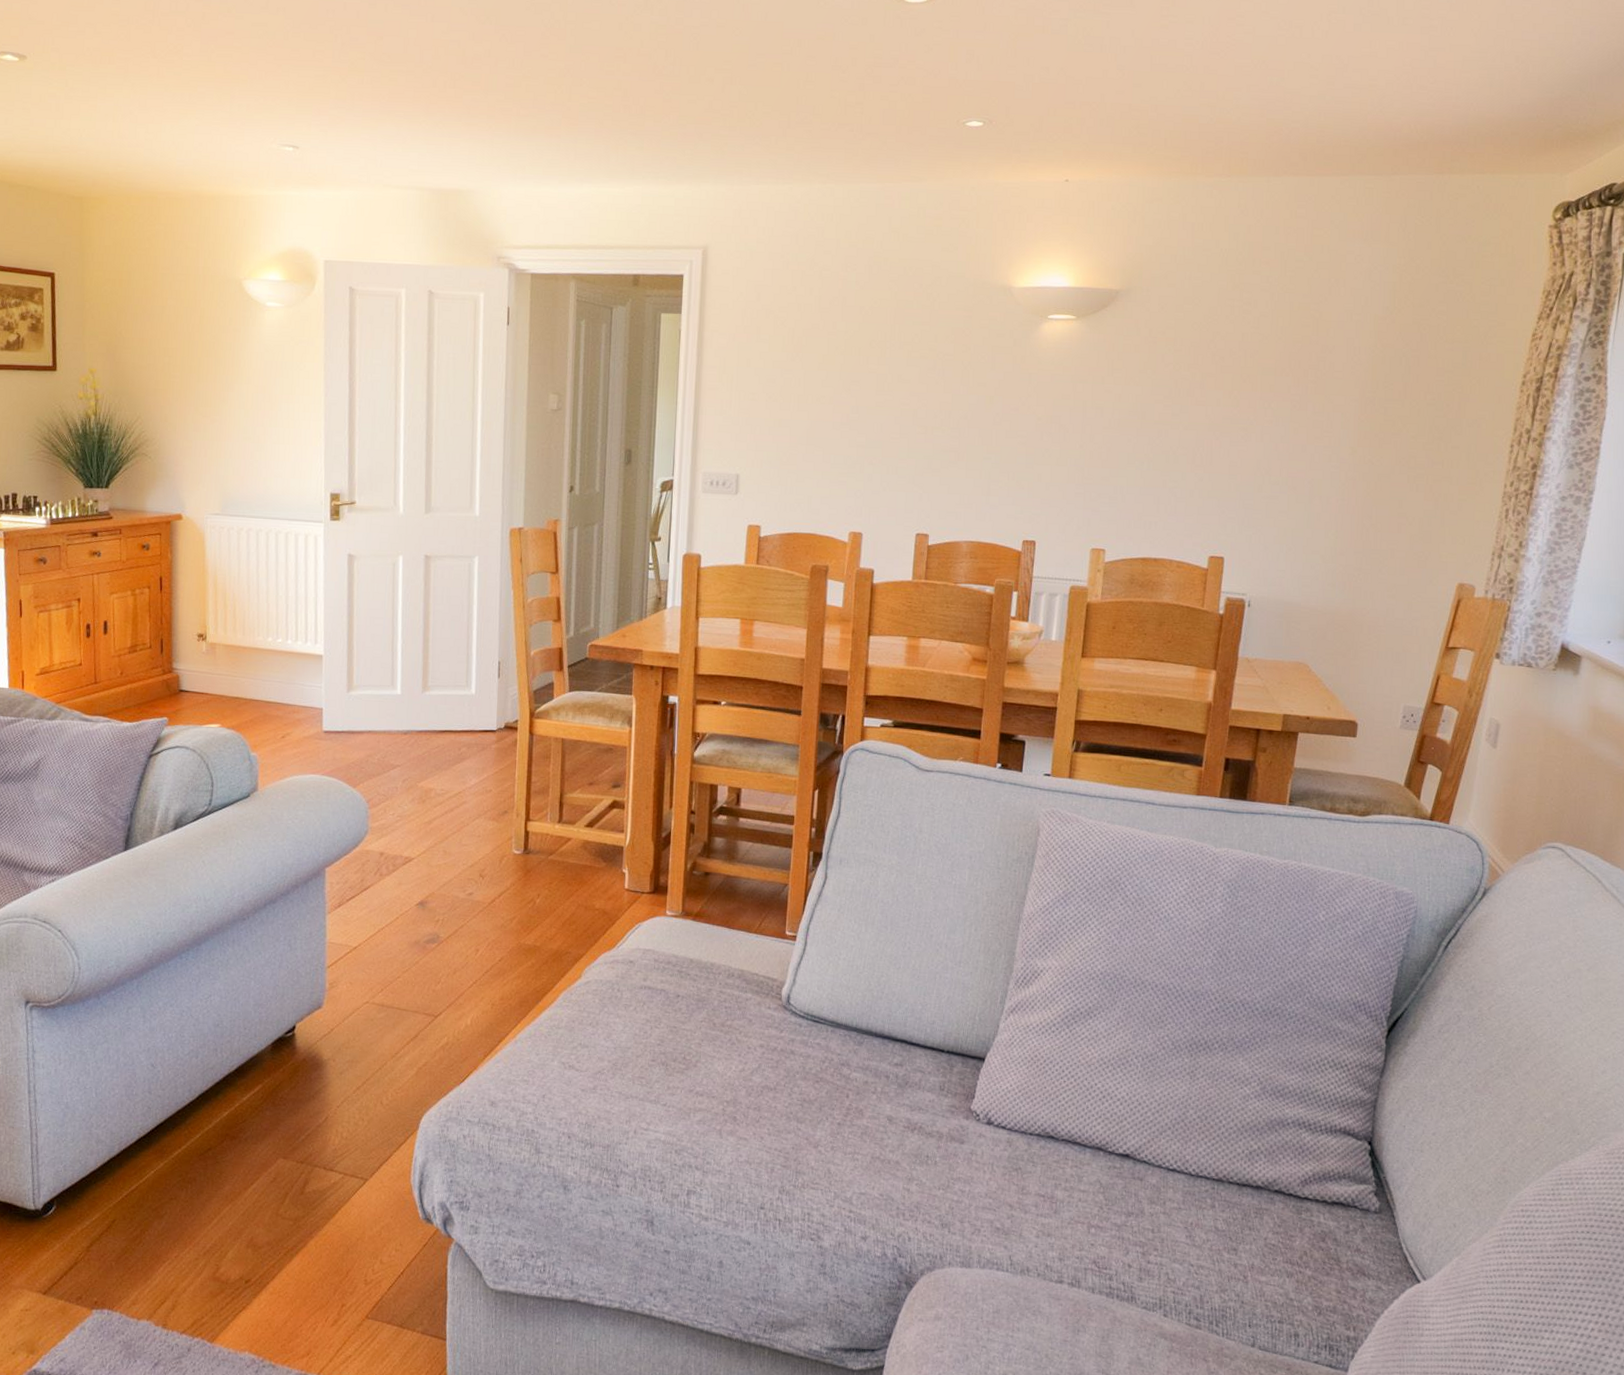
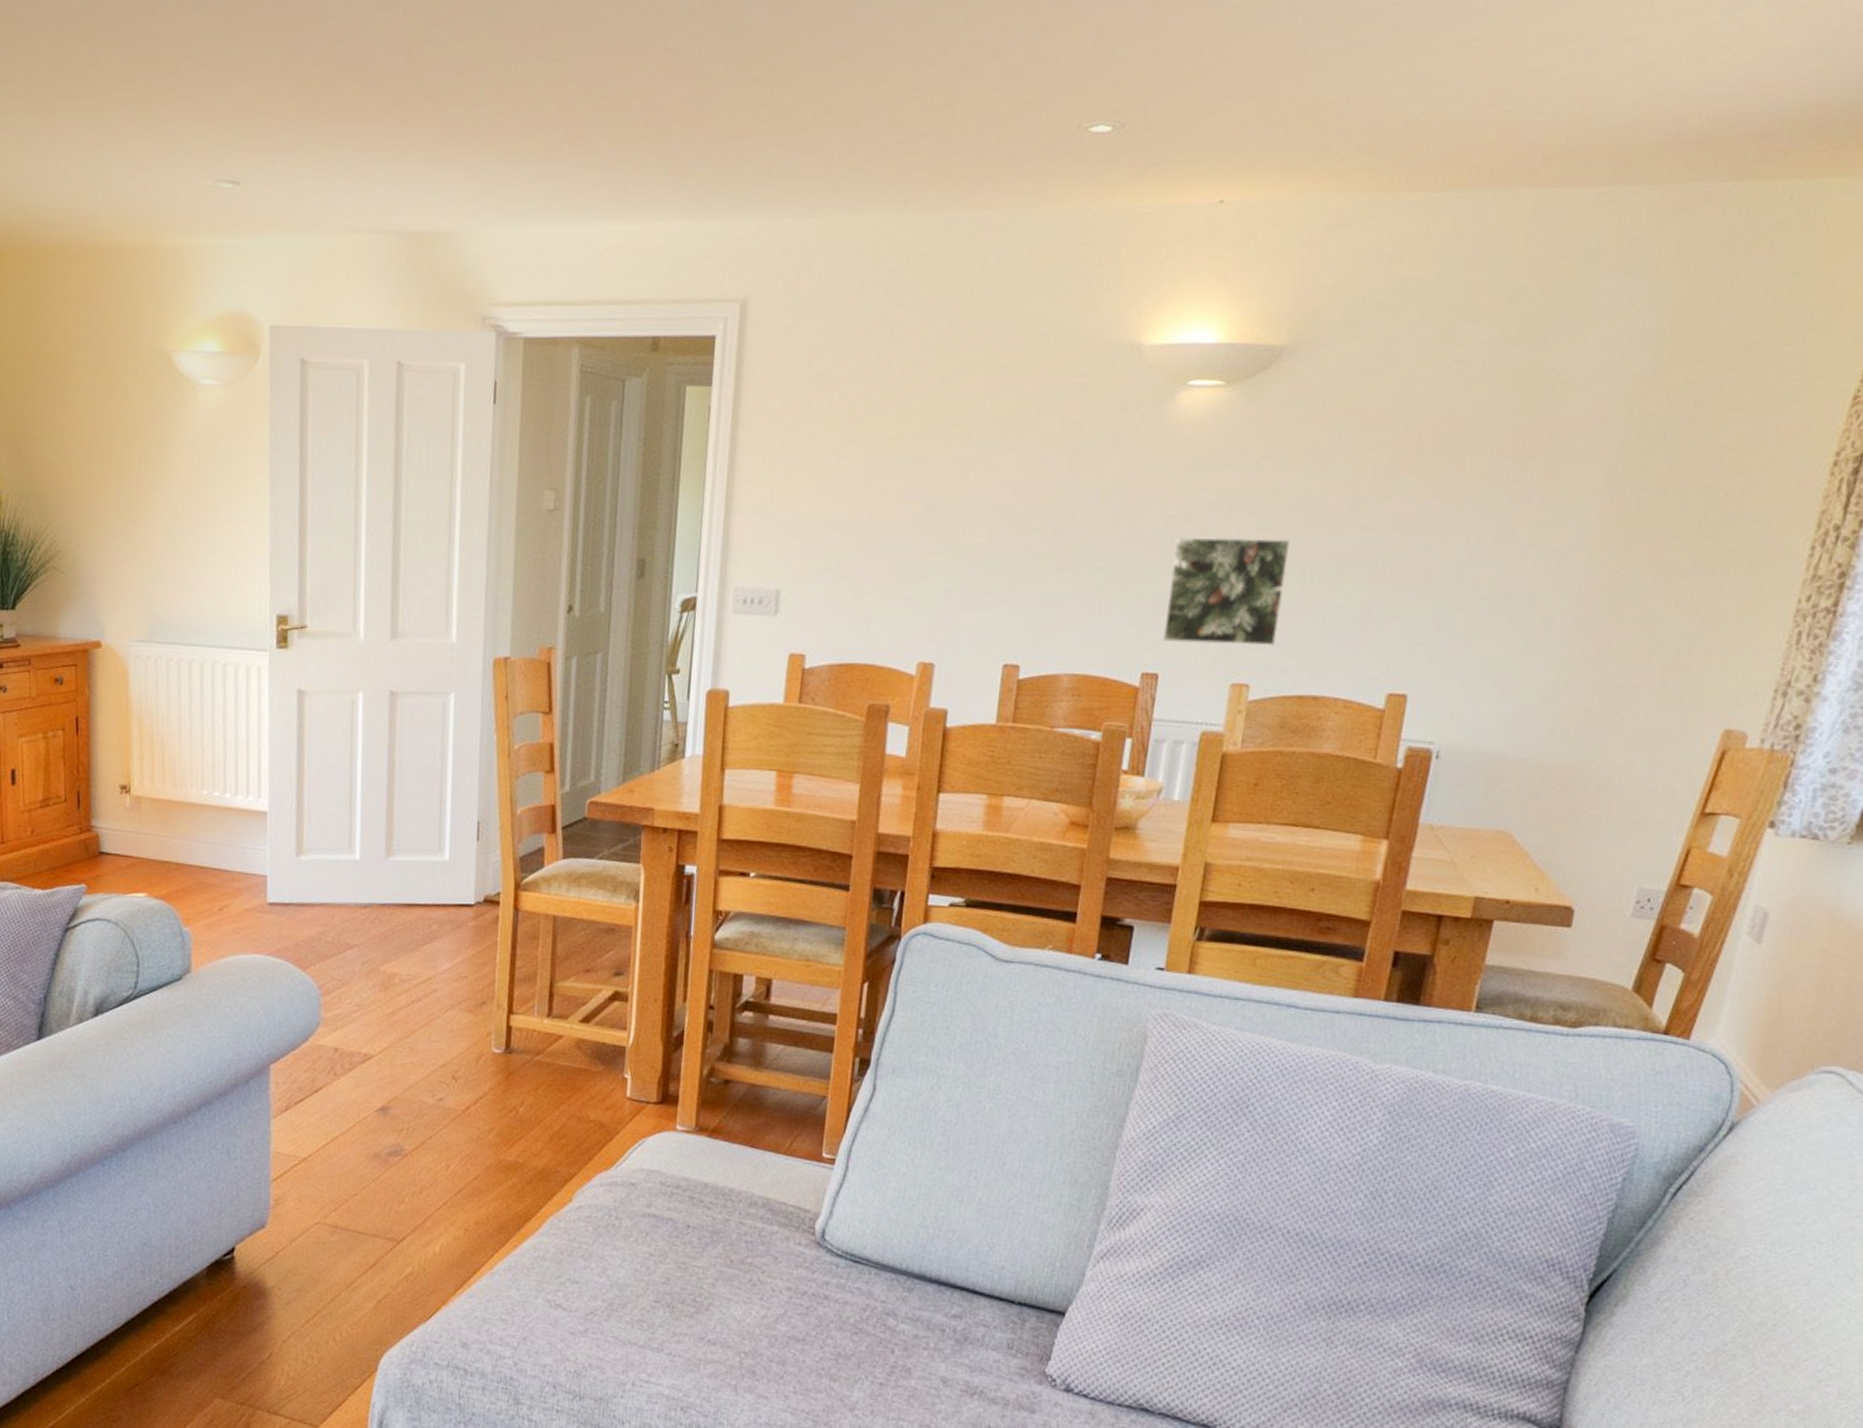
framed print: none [1037,434,1131,520] -> present [1163,536,1291,646]

